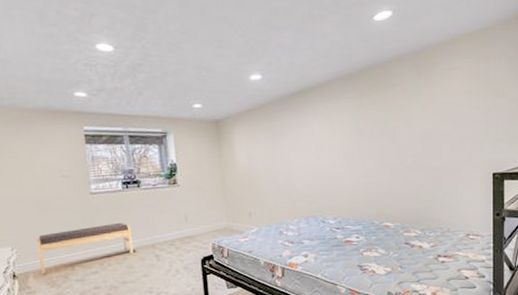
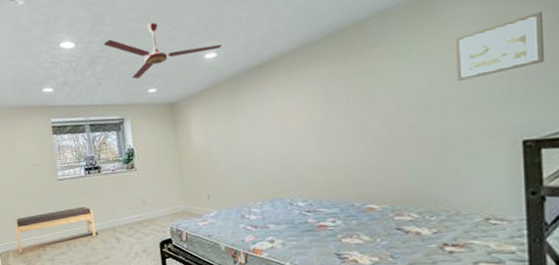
ceiling fan: none [146,37,267,92] -> present [103,22,222,79]
picture frame: none [451,72,509,122] -> present [454,11,544,81]

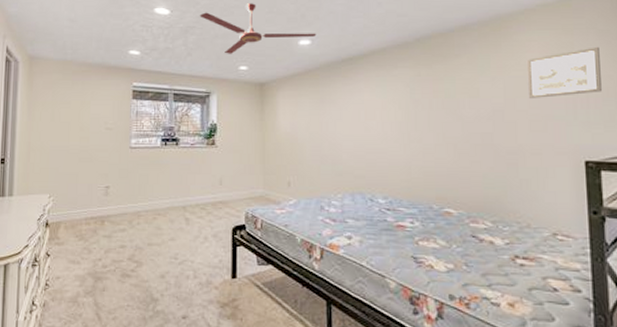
bench: present [14,206,96,253] -> none [72,179,164,226]

